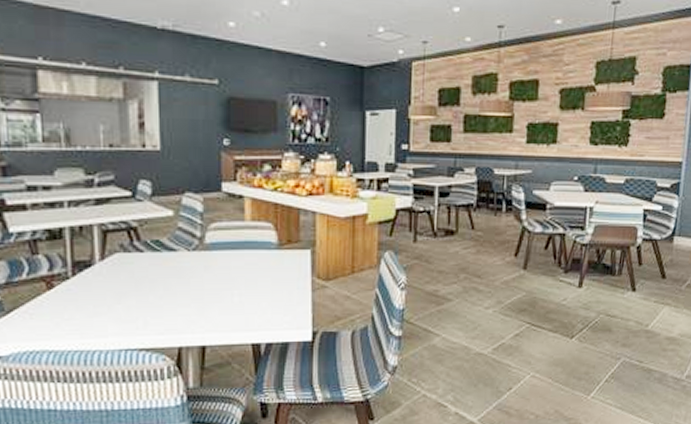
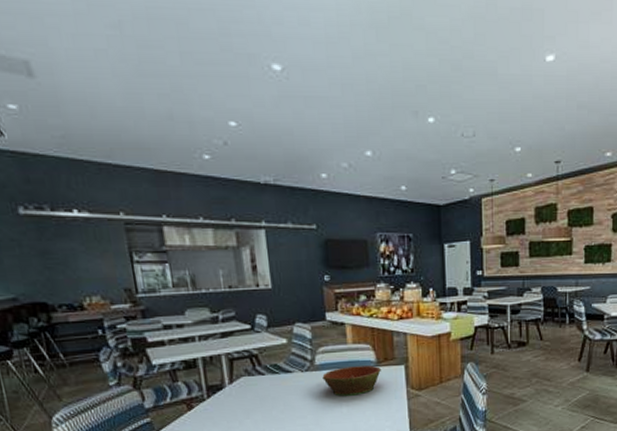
bowl: none [212,248,283,283] -> present [322,365,381,396]

